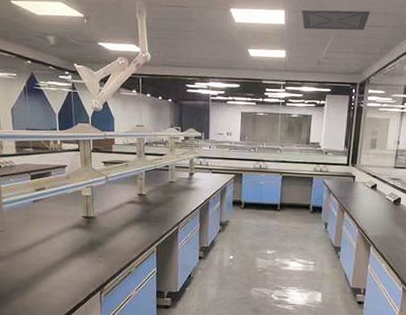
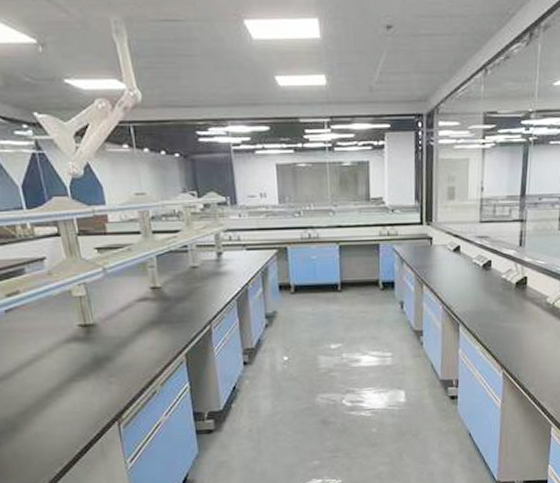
ceiling vent: present [301,9,370,31] -> none [340,13,431,44]

